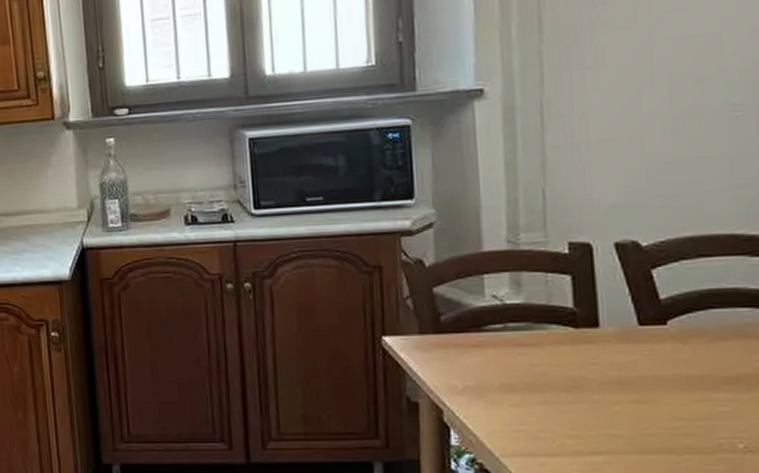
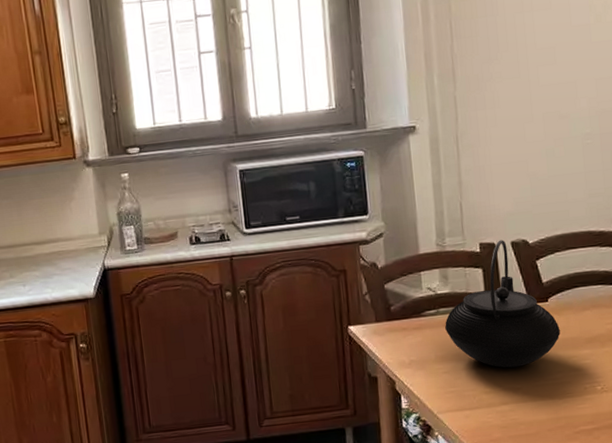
teapot: none [515,239,684,407] -> present [445,240,560,368]

